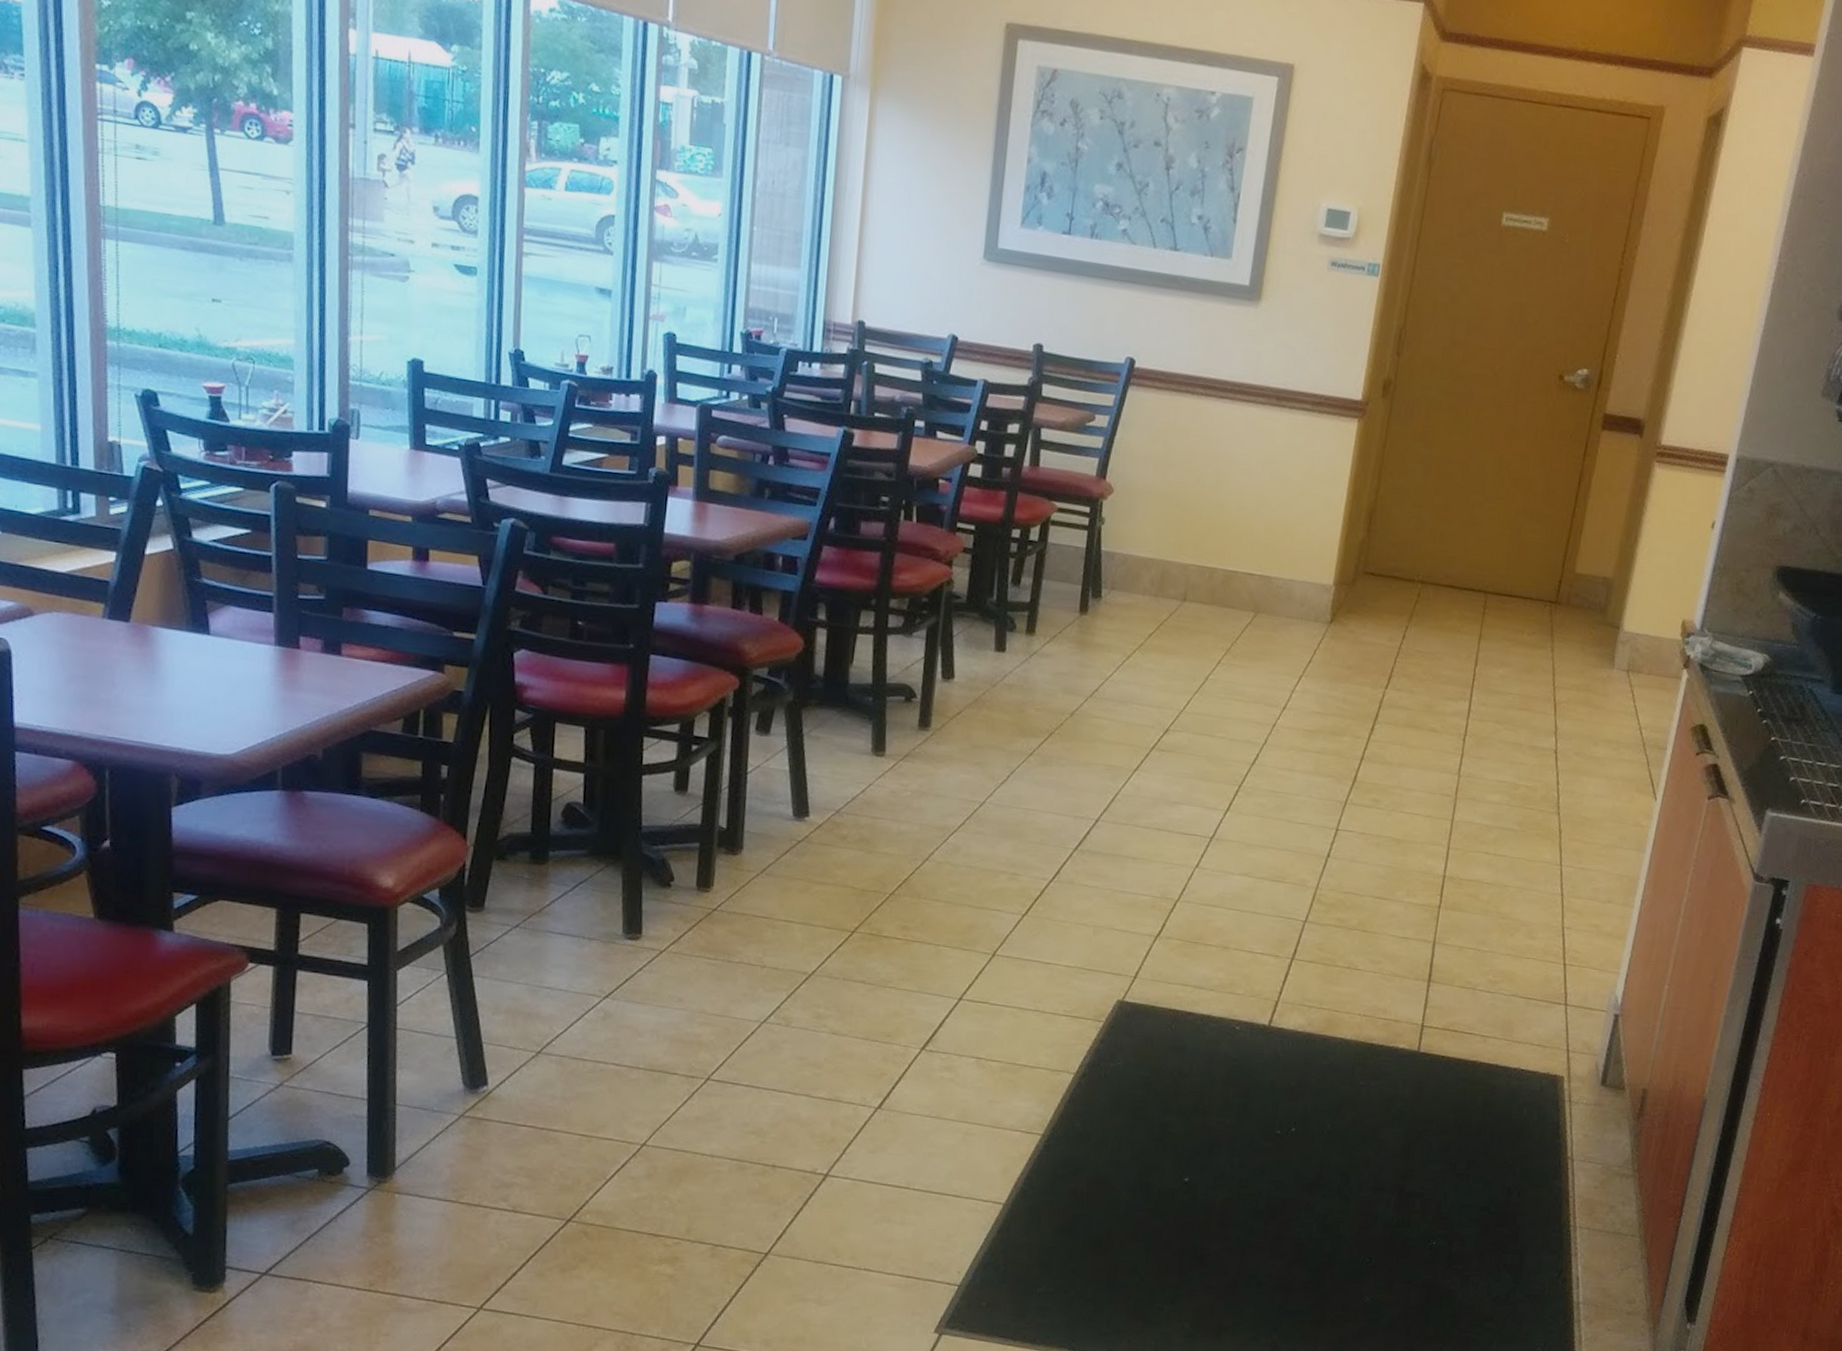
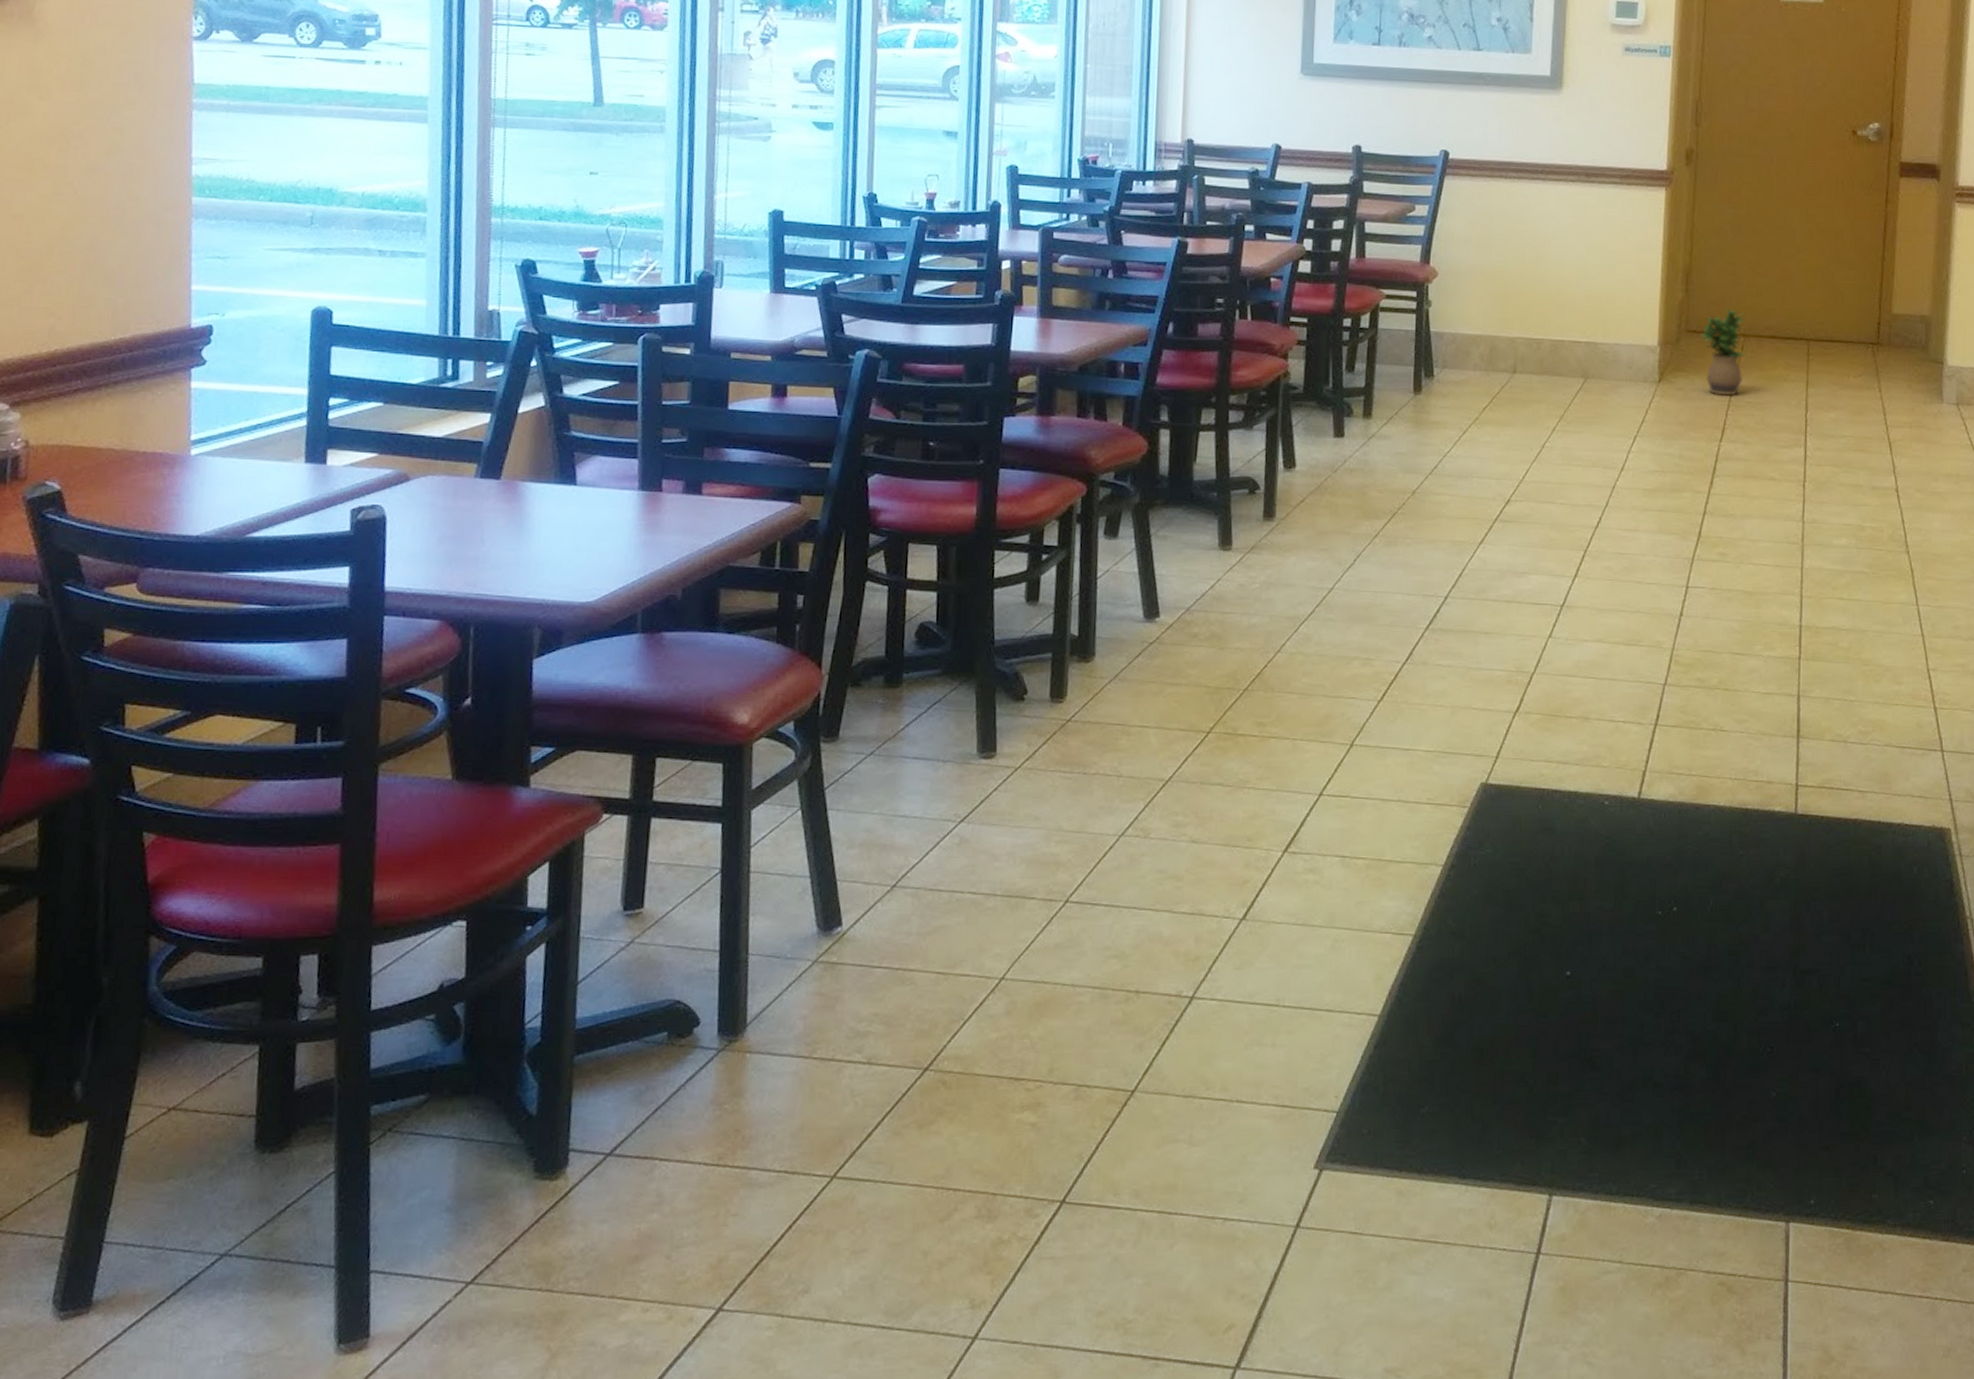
potted plant: none [1377,553,1424,643] -> present [1699,309,1744,396]

